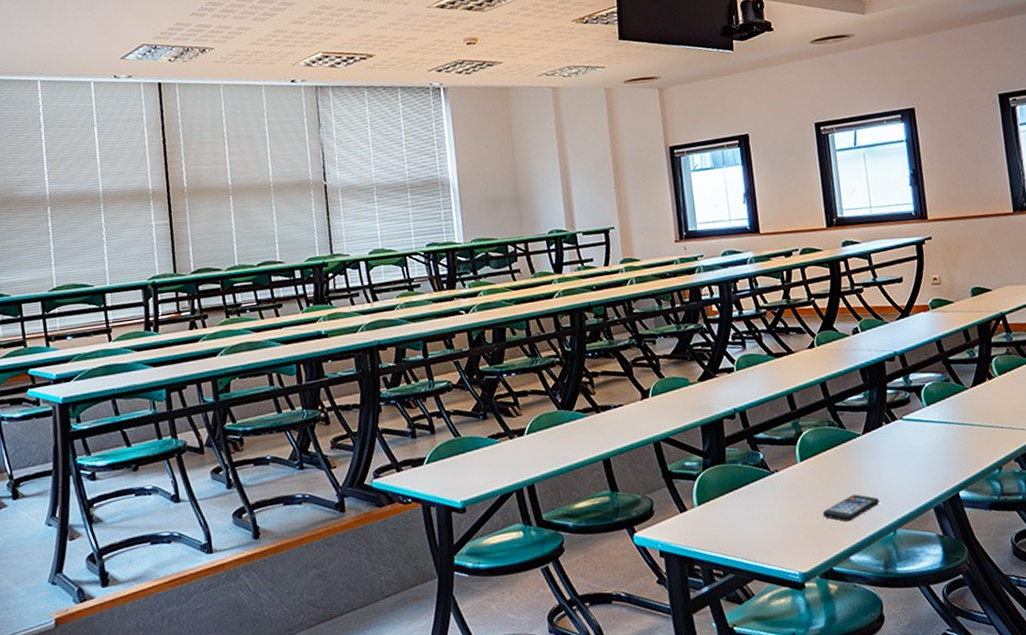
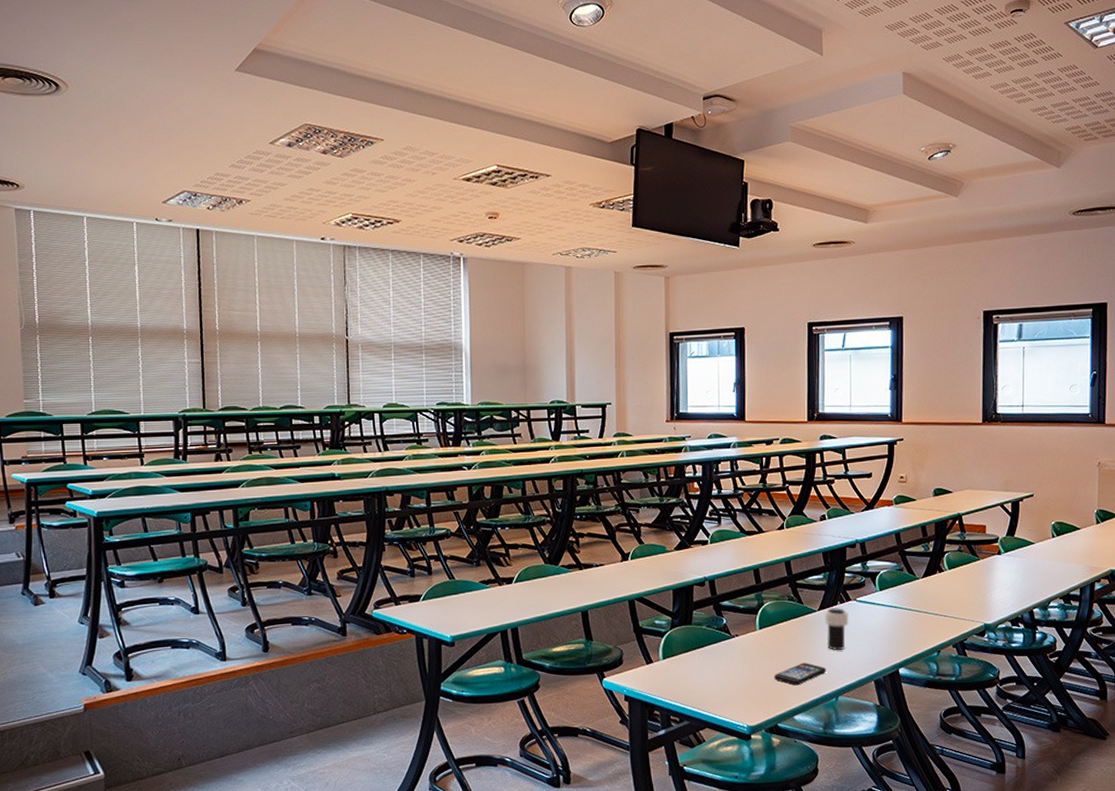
cup: none [869,429,898,477] -> present [824,607,849,650]

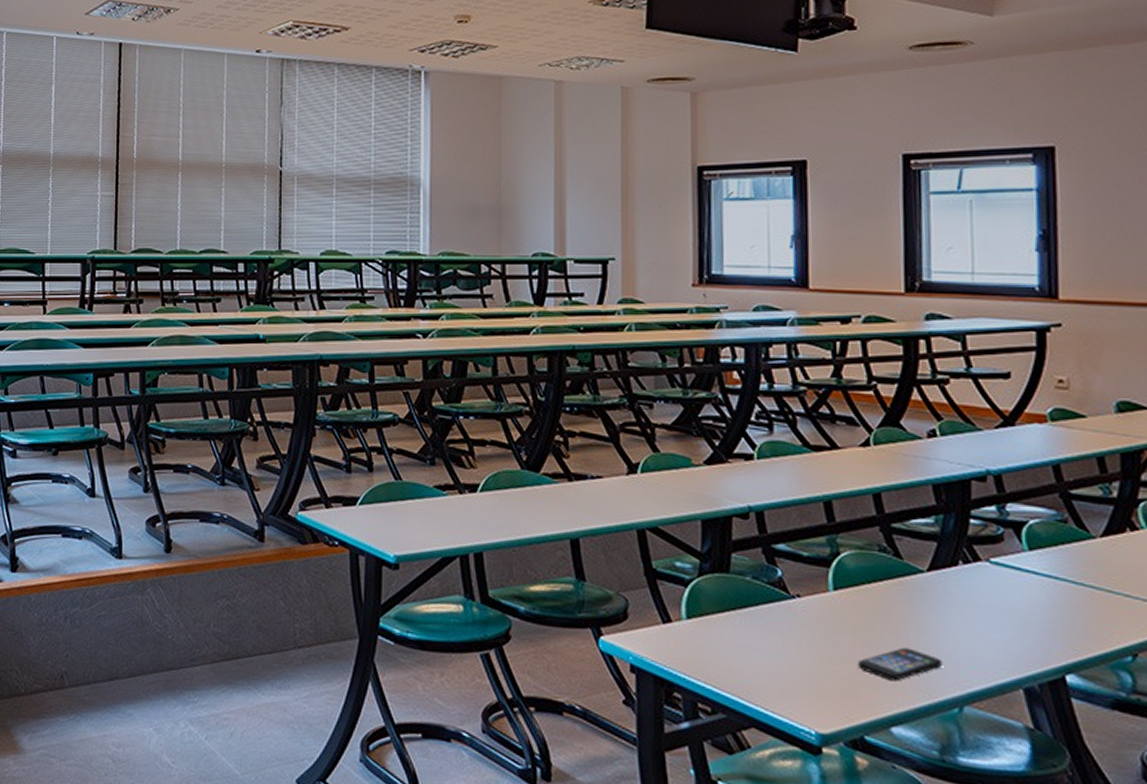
cup: present [824,607,849,650] -> none [936,568,978,635]

